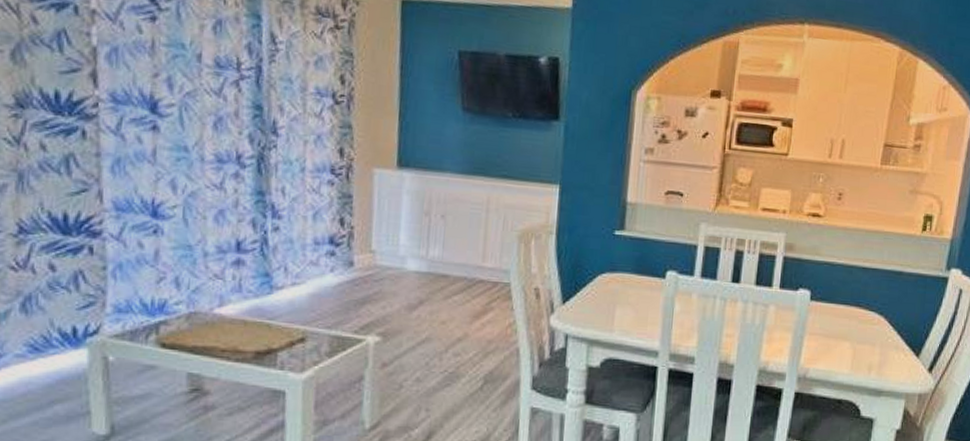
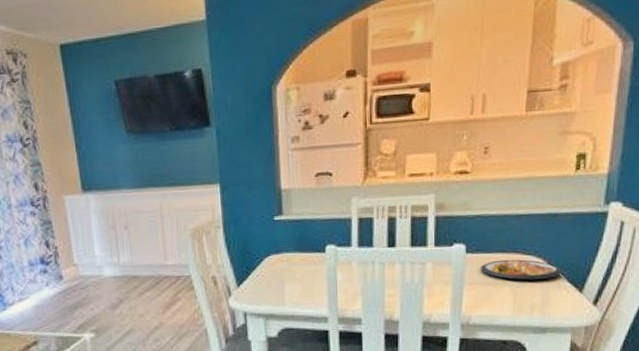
dish: none [822,312,901,339] -> present [480,259,561,281]

